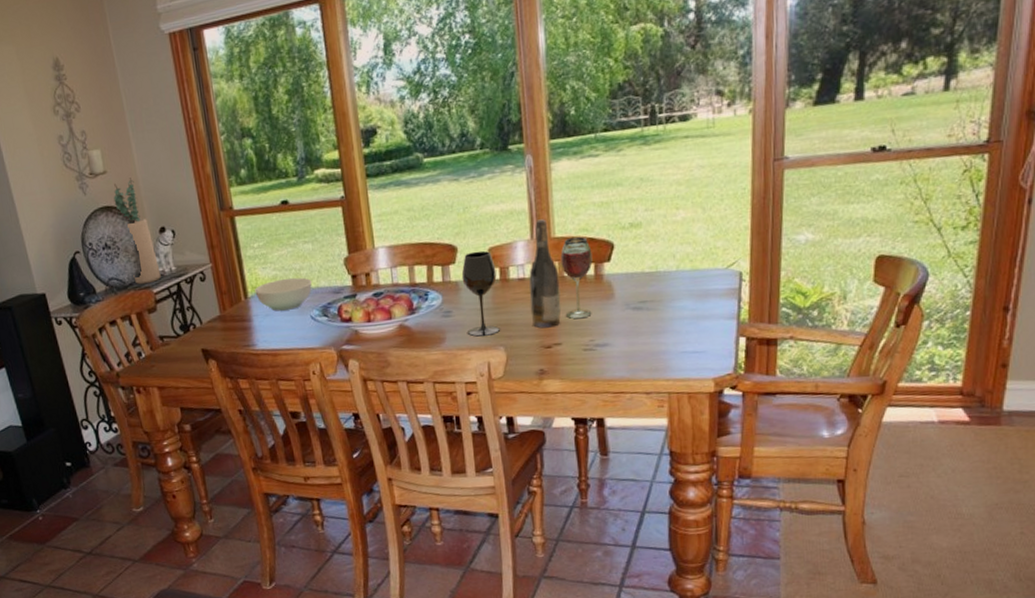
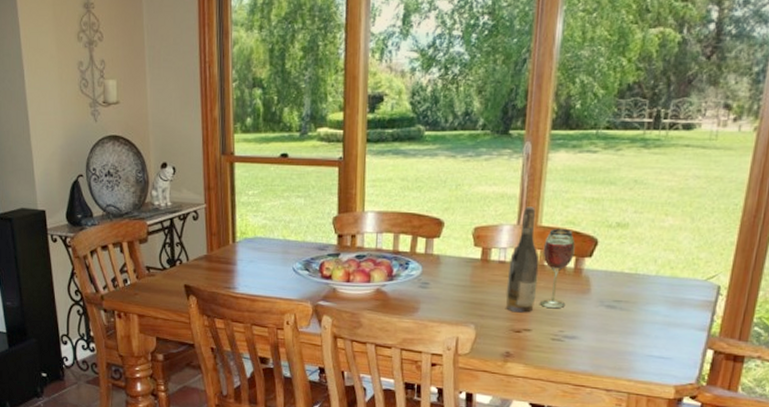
vase: present [113,178,161,285] -> none [122,111,156,215]
bowl: present [255,277,312,311] -> none [243,228,299,259]
wineglass: present [461,251,500,337] -> none [440,228,479,312]

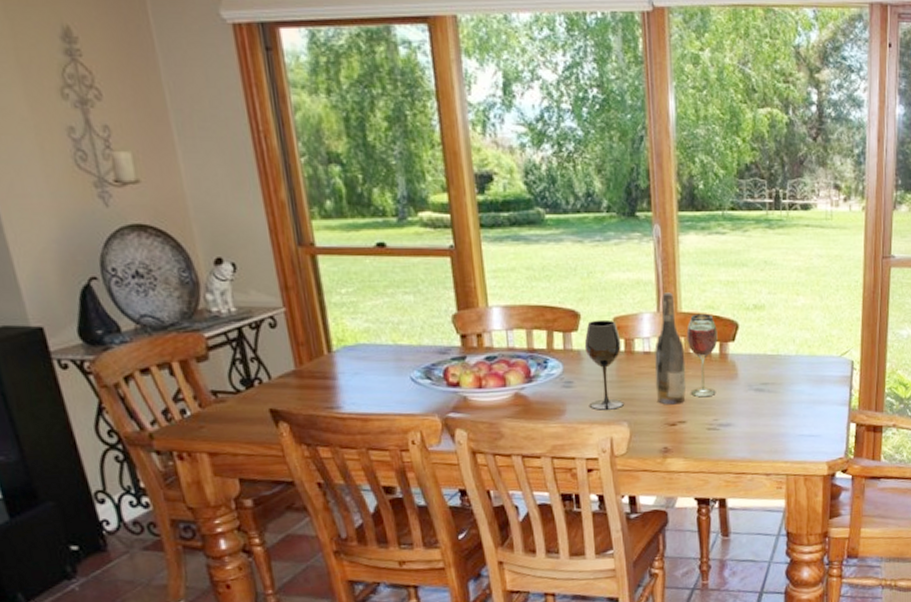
wineglass: none [440,228,479,312] -> present [584,319,624,410]

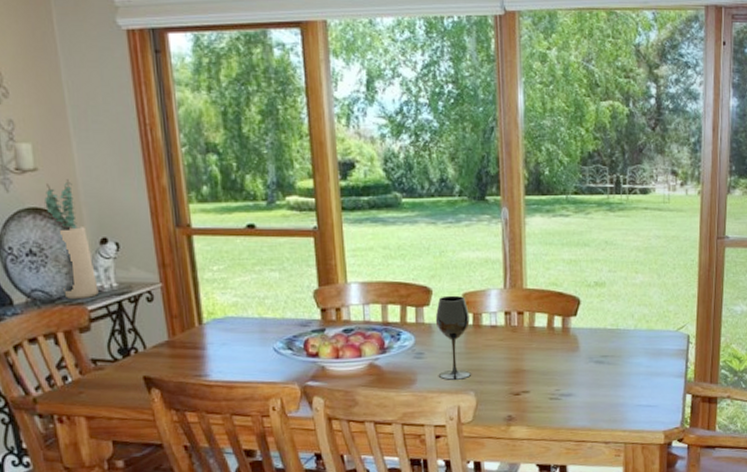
vase: none [149,192,216,326] -> present [44,179,99,300]
wine bottle: present [654,292,687,405] -> none [500,270,530,376]
wineglass: present [686,313,718,398] -> none [531,290,561,369]

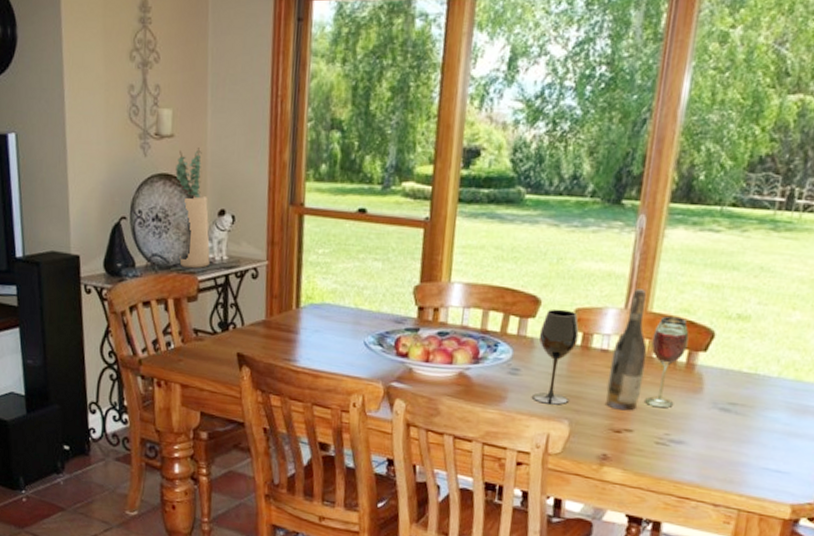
wine bottle: none [500,270,530,376] -> present [605,288,648,411]
wineglass: none [531,290,561,369] -> present [645,316,689,409]

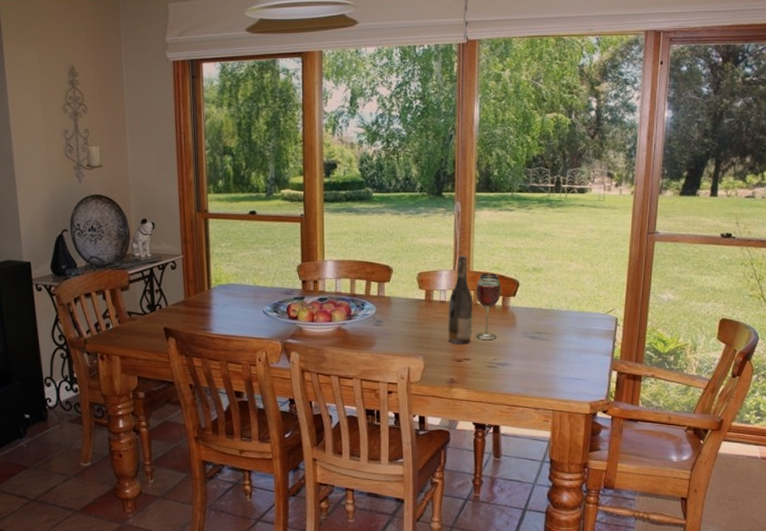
vase: present [175,147,210,269] -> none [105,174,137,266]
wineglass: present [531,308,579,405] -> none [393,274,423,345]

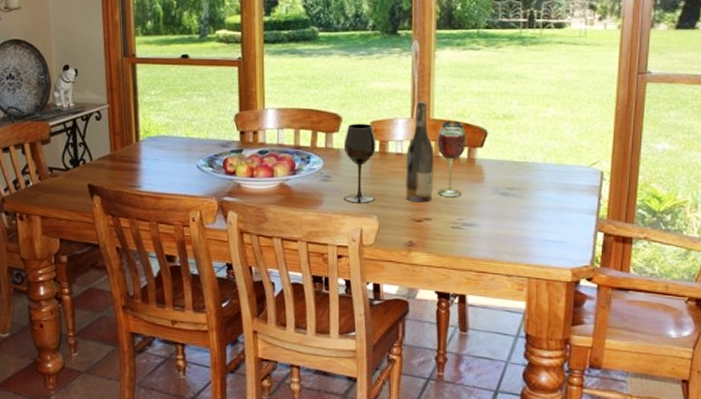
wineglass: none [393,274,423,345] -> present [343,123,376,203]

